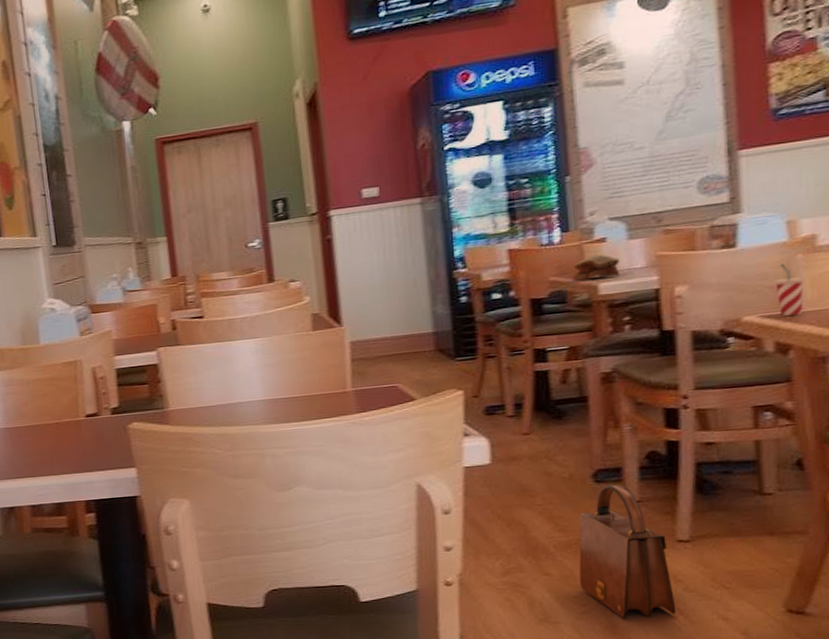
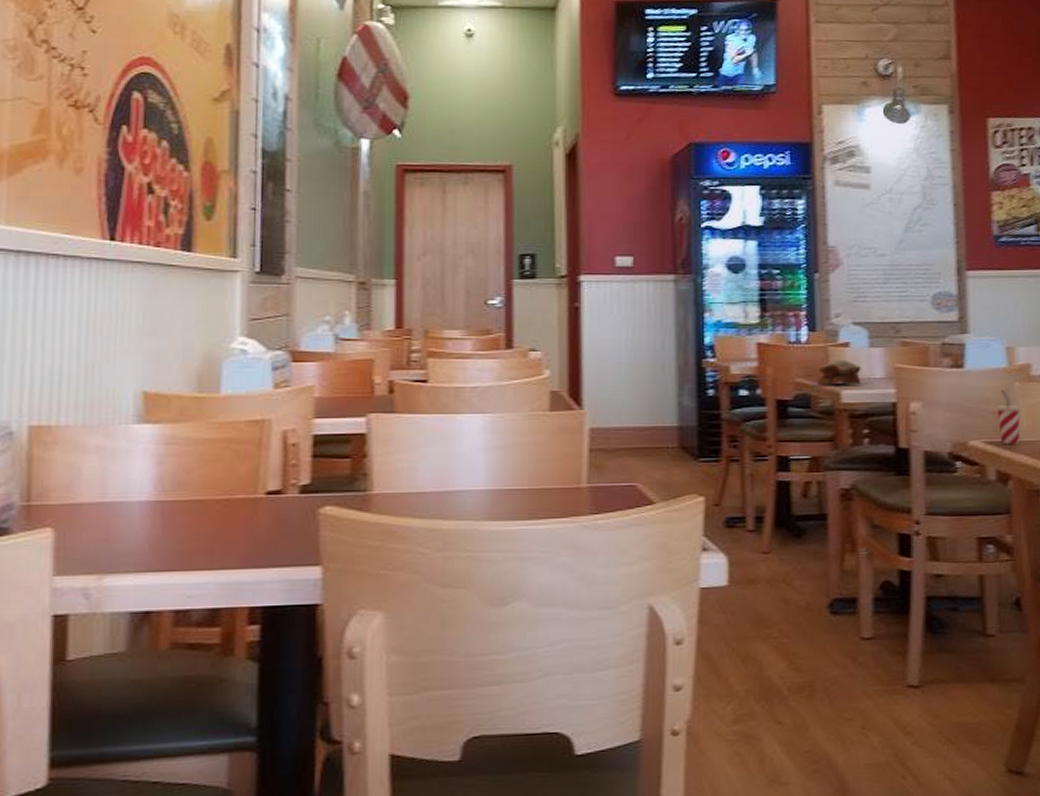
handbag: present [579,485,676,619] -> none [811,618,905,780]

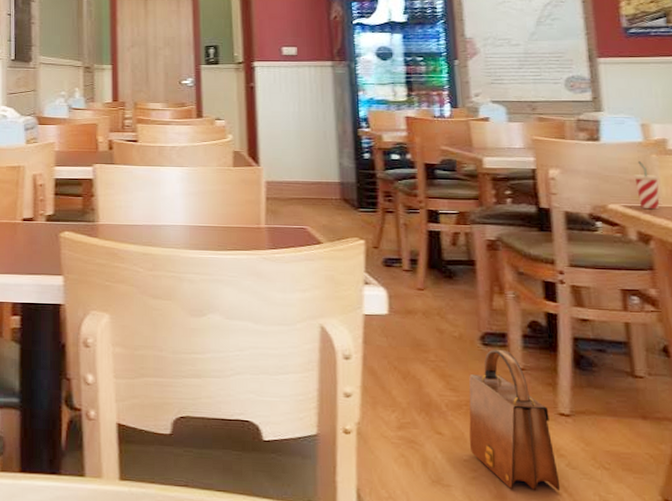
handbag: none [811,618,905,780] -> present [469,350,561,492]
sandwich: present [817,359,861,386] -> none [461,131,502,154]

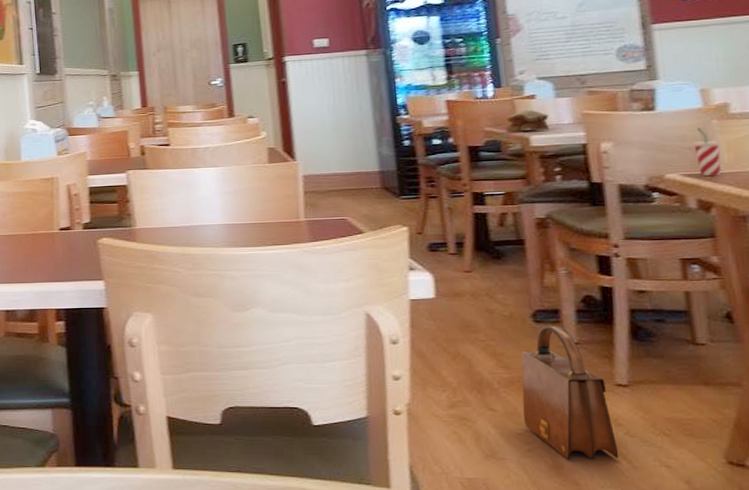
sandwich: none [461,131,502,154] -> present [506,109,550,133]

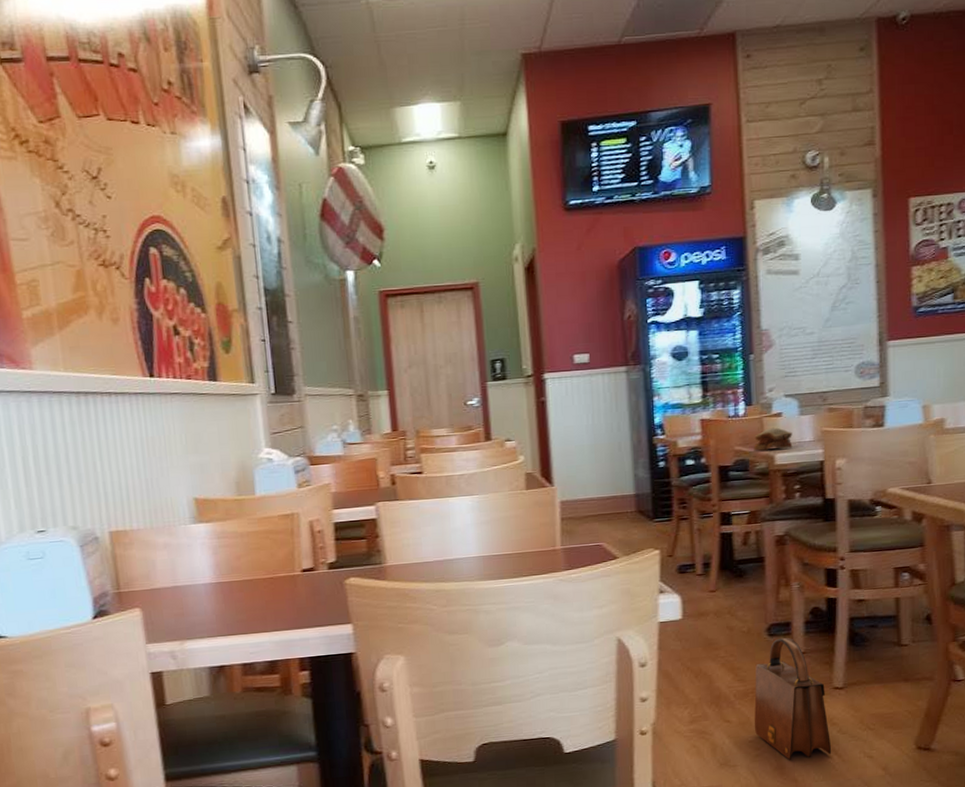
beverage cup: present [692,128,722,176] -> none [912,443,936,489]

